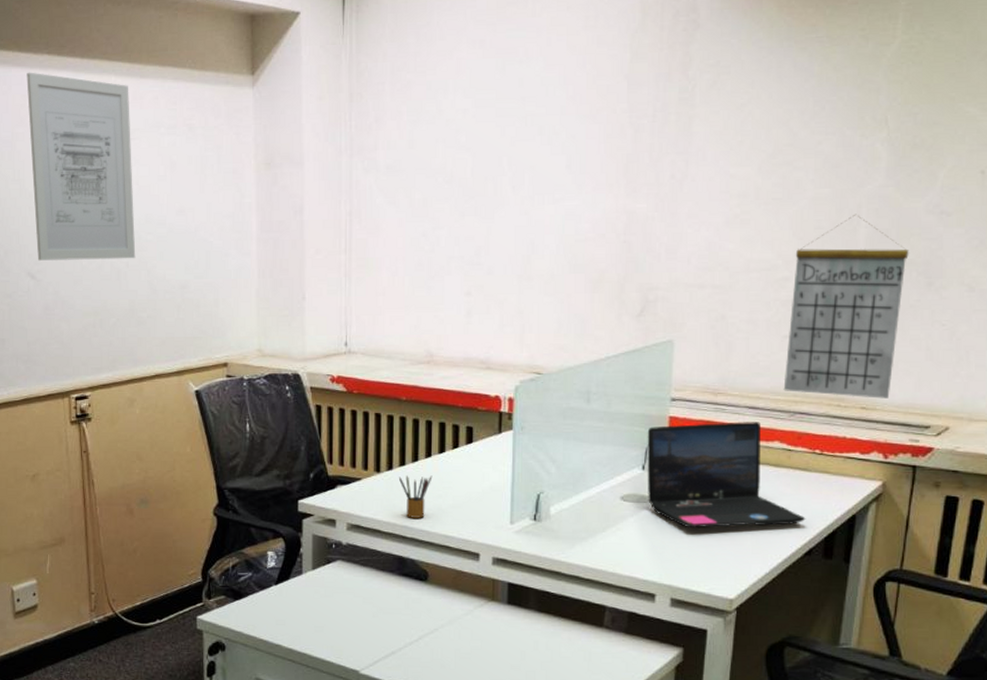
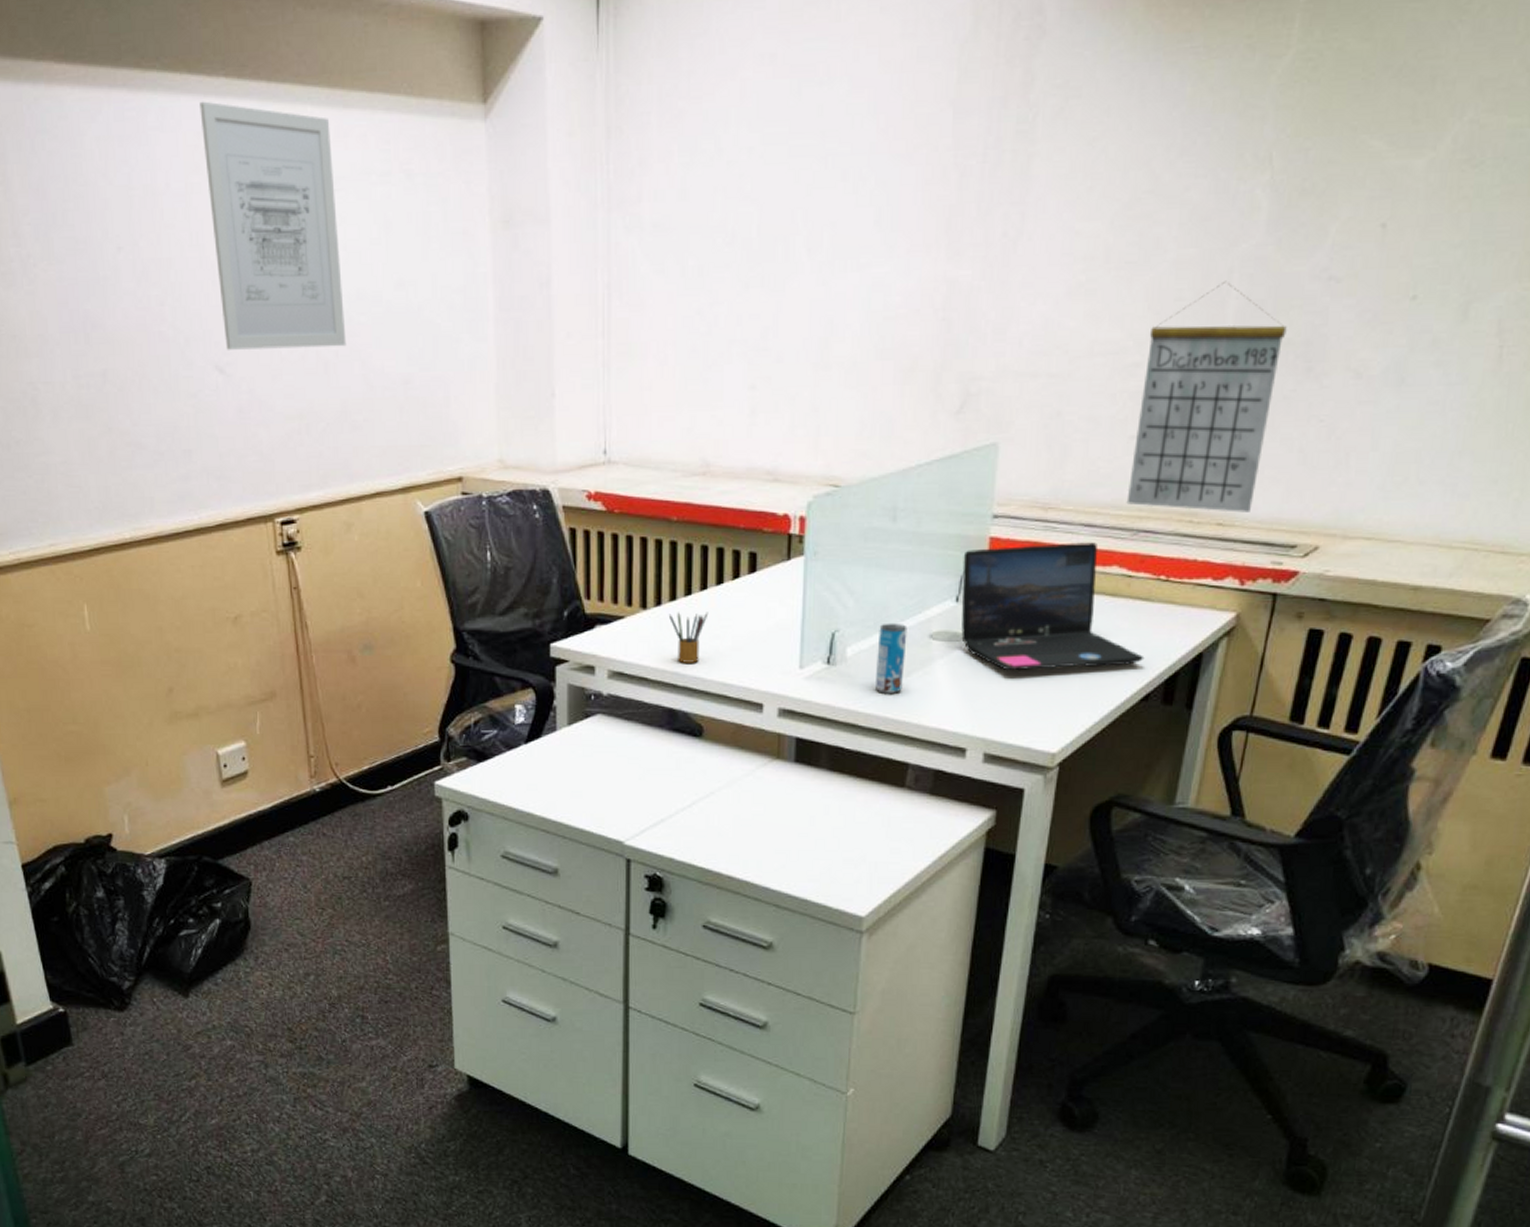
beverage can: none [575,486,602,546] -> present [874,623,908,693]

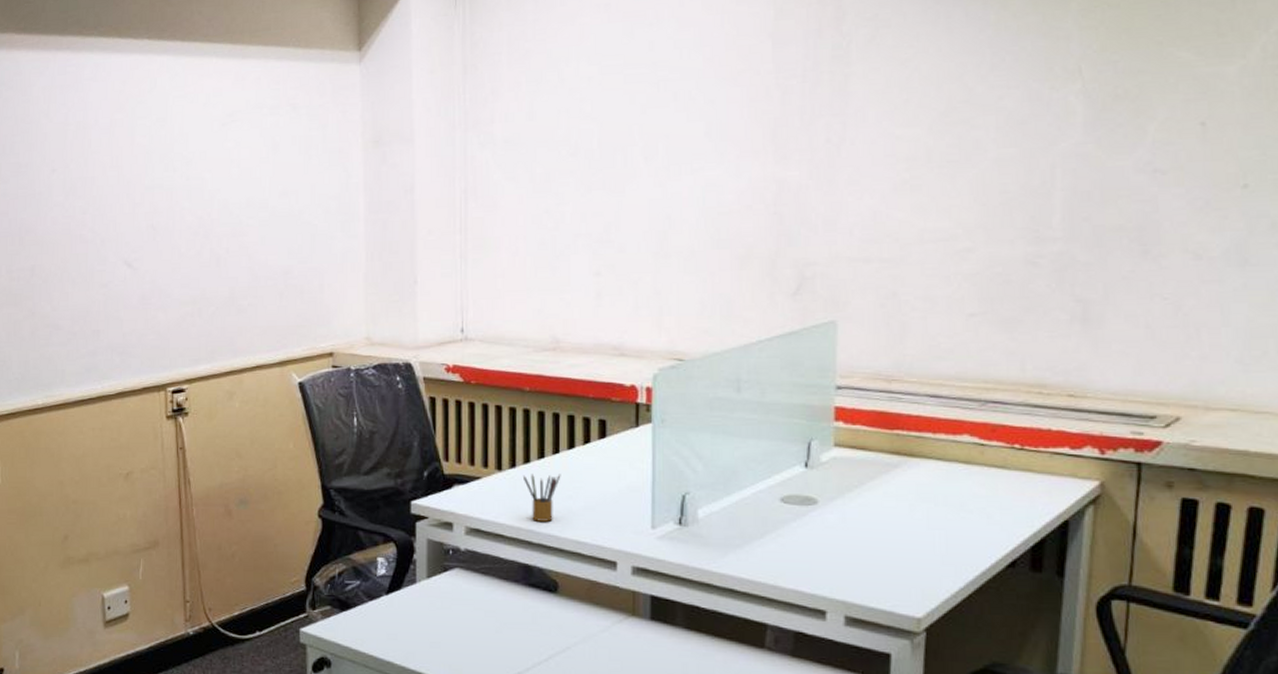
wall art: present [199,101,347,350] -> none [126,57,236,248]
beverage can: present [874,623,908,693] -> none [727,486,758,555]
laptop: present [961,542,1145,671] -> none [809,412,1007,535]
calendar: present [1126,280,1287,513] -> none [970,175,1117,385]

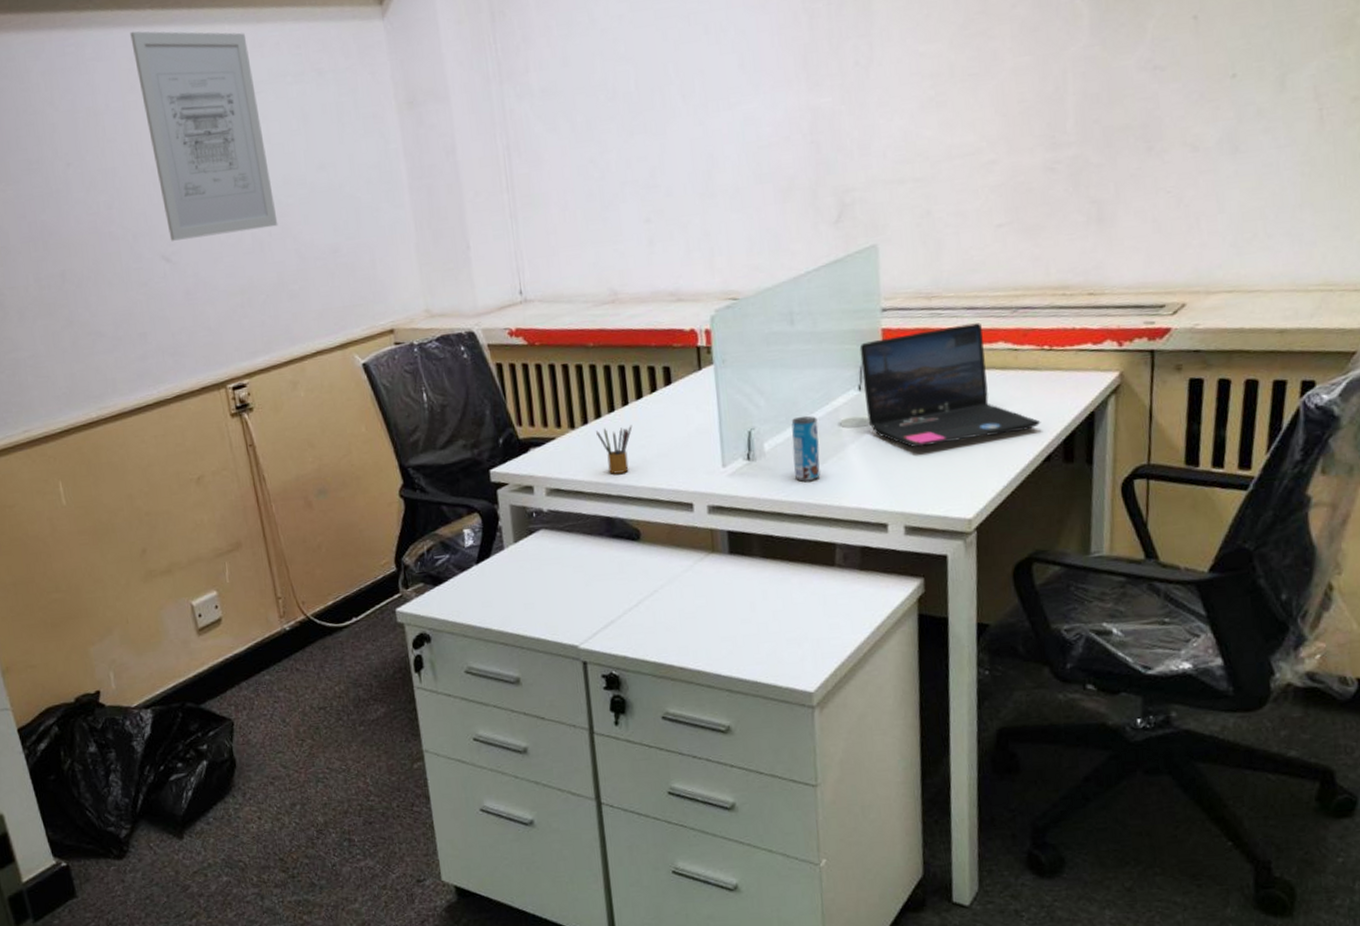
wall art: none [126,57,236,248] -> present [130,31,278,241]
beverage can: none [727,486,758,555] -> present [791,415,820,482]
laptop: none [809,412,1007,535] -> present [859,323,1041,448]

